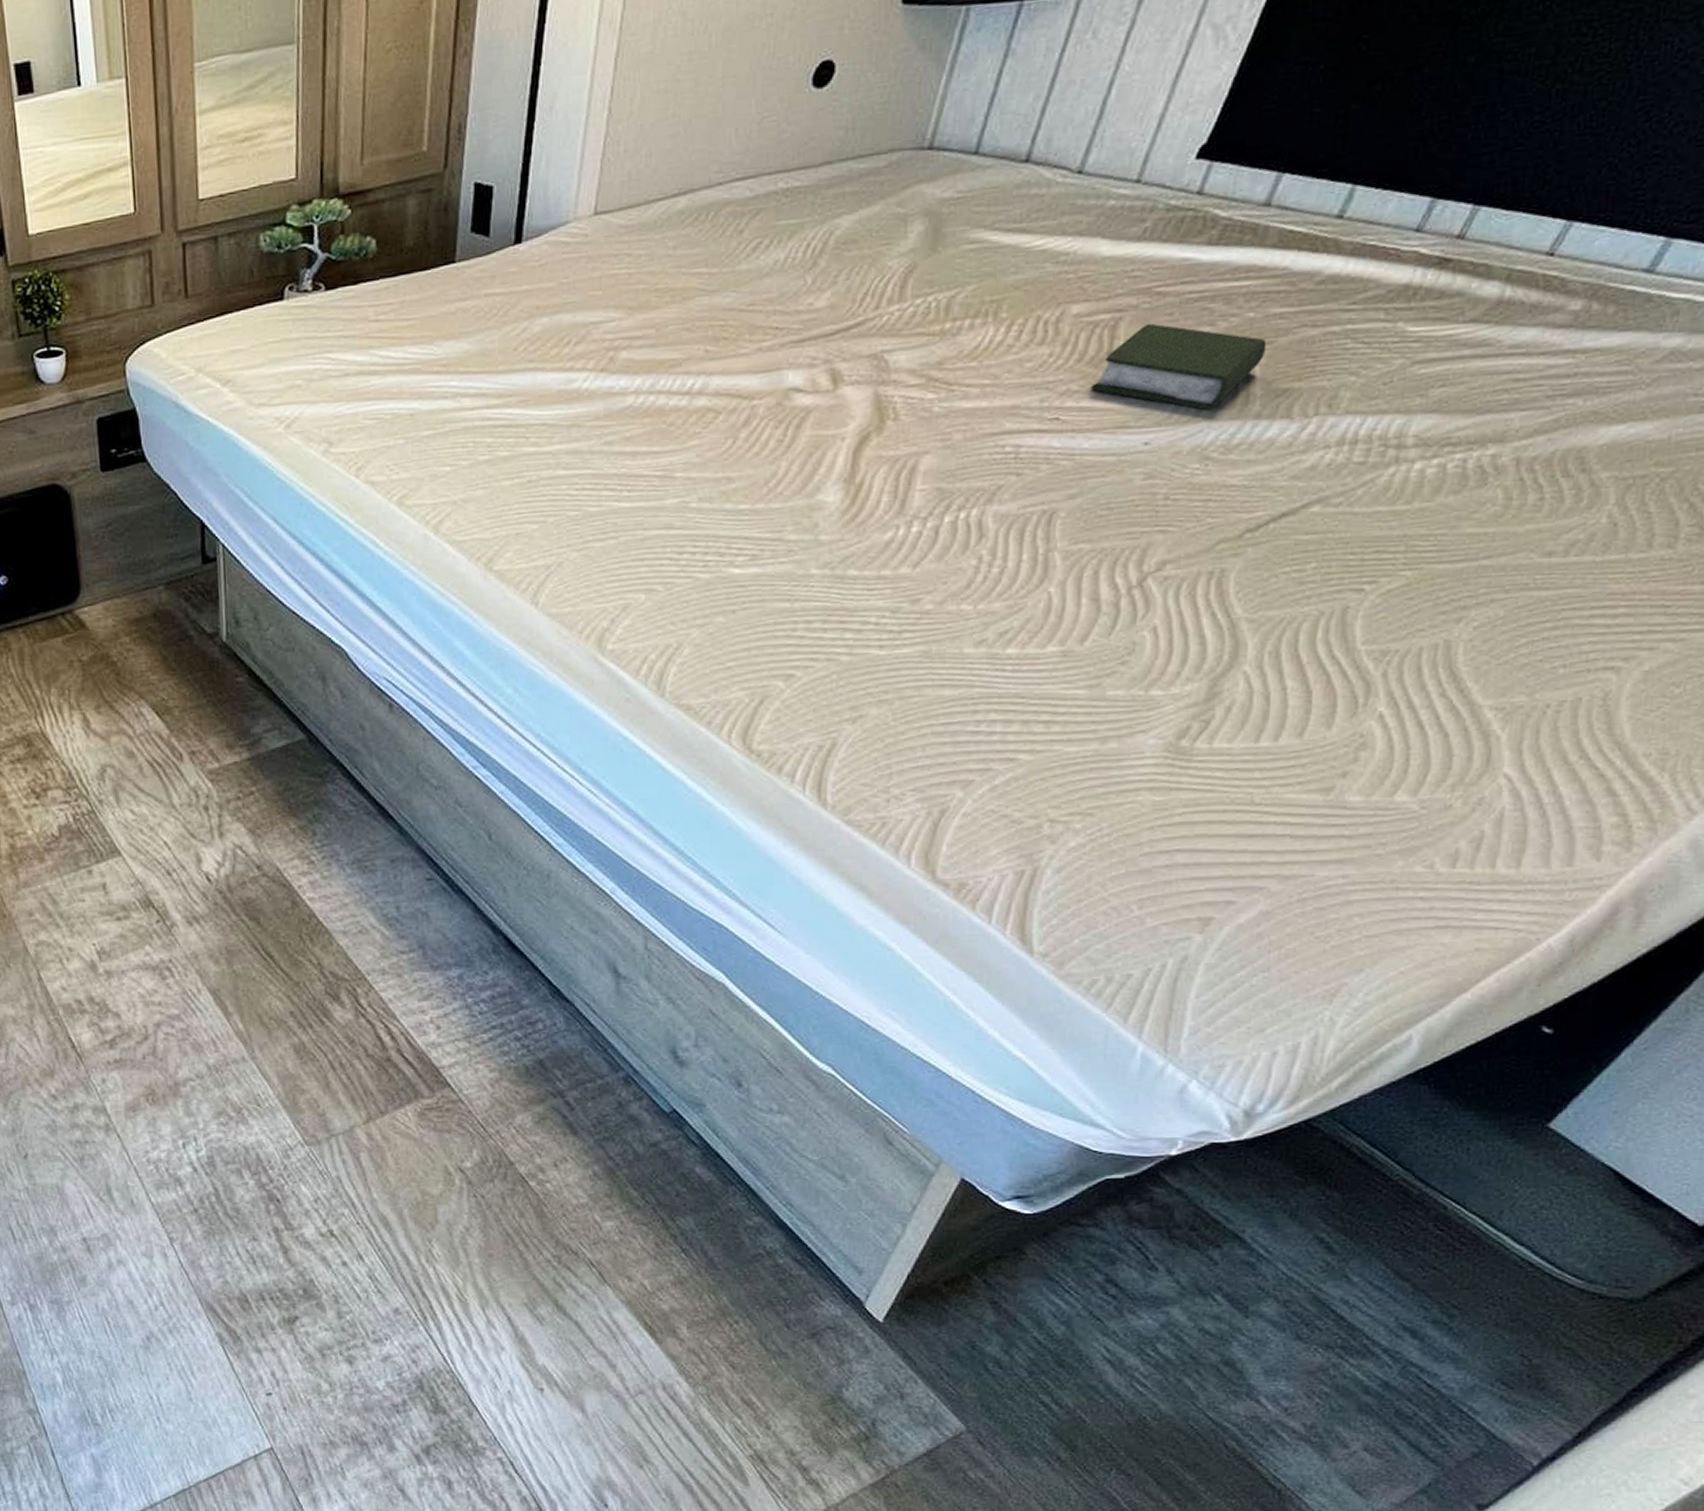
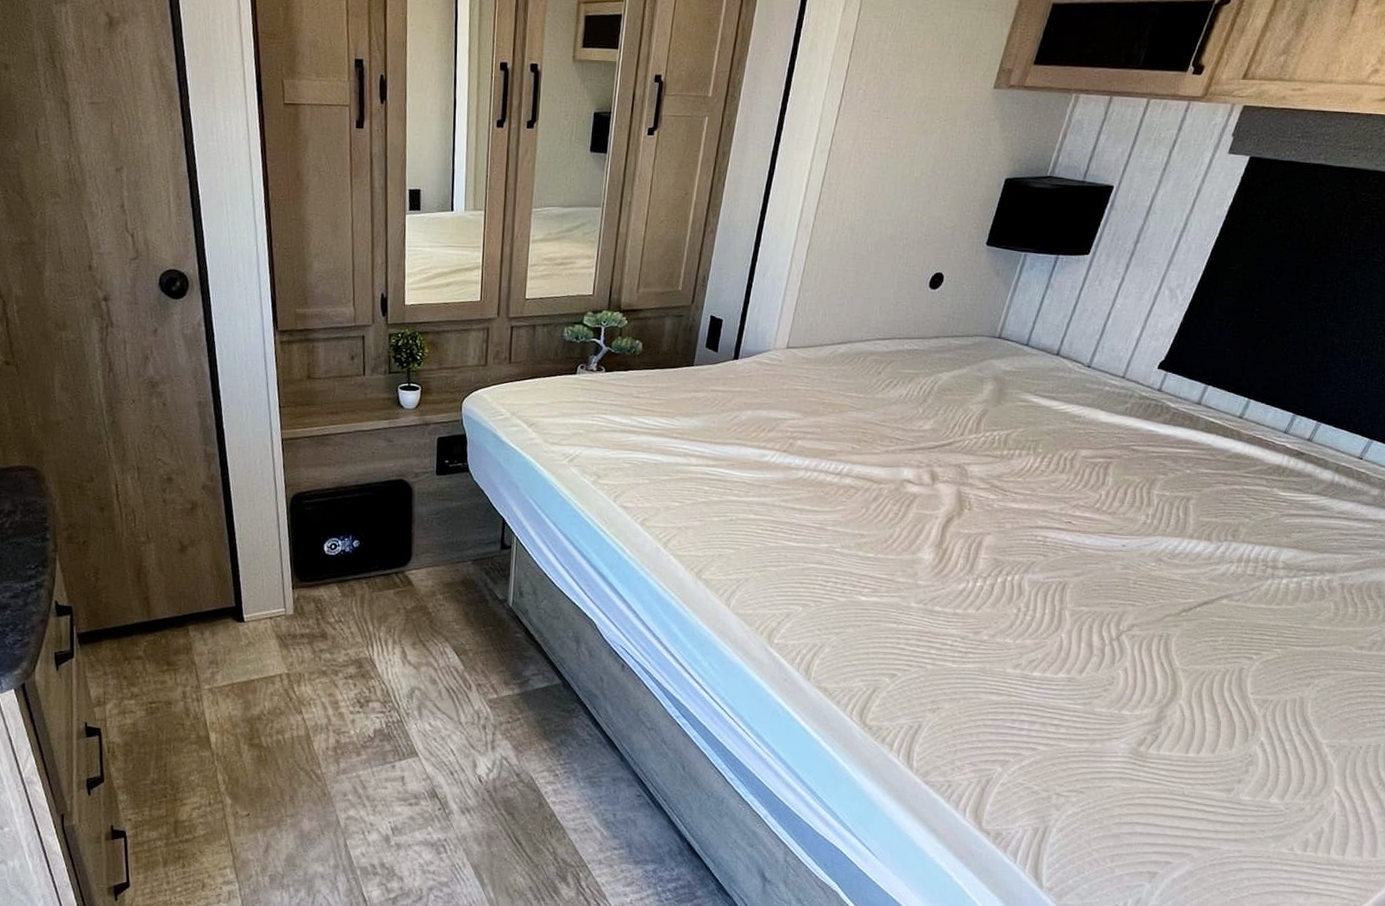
book: present [1091,323,1267,411] -> none [1091,468,1197,529]

